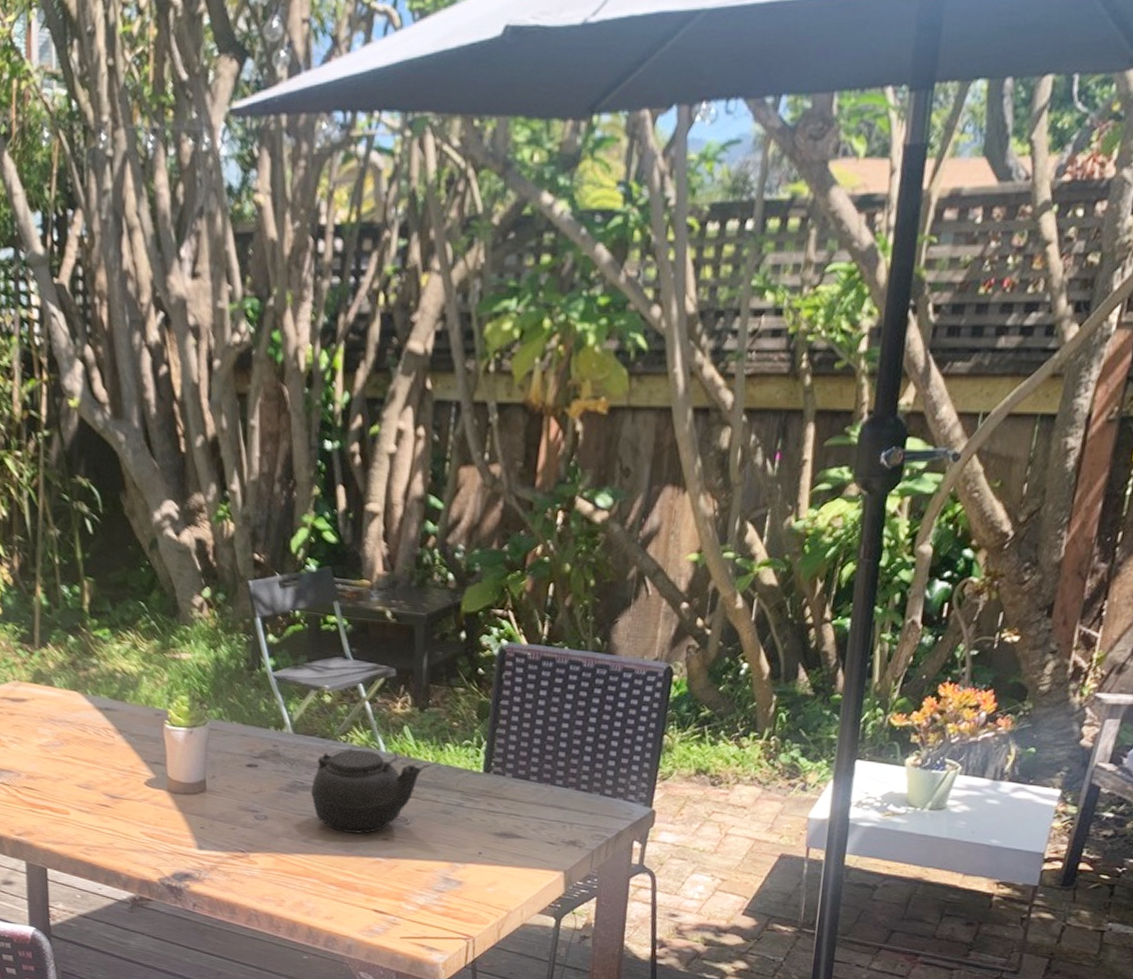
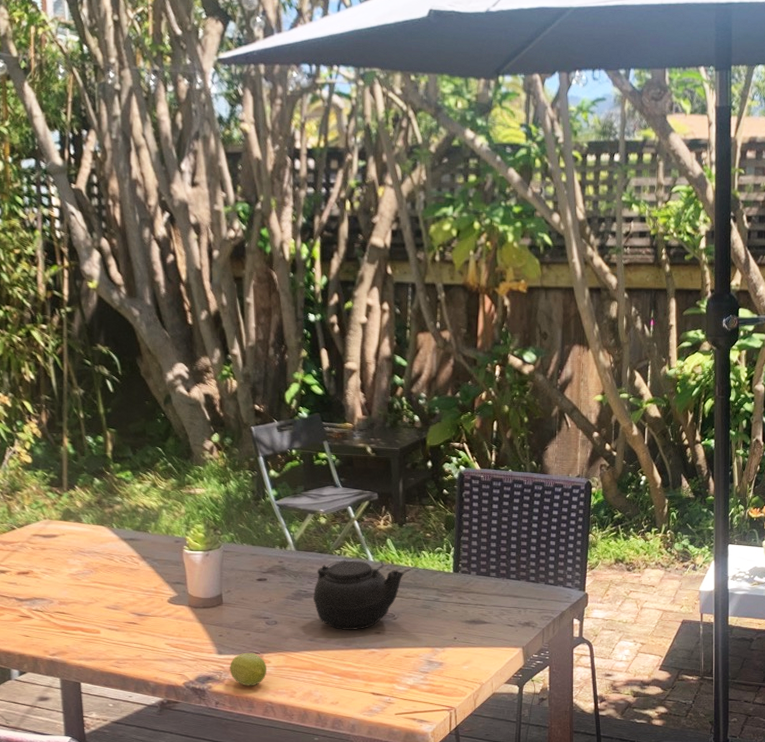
fruit: none [210,850,253,889] -> present [230,653,267,686]

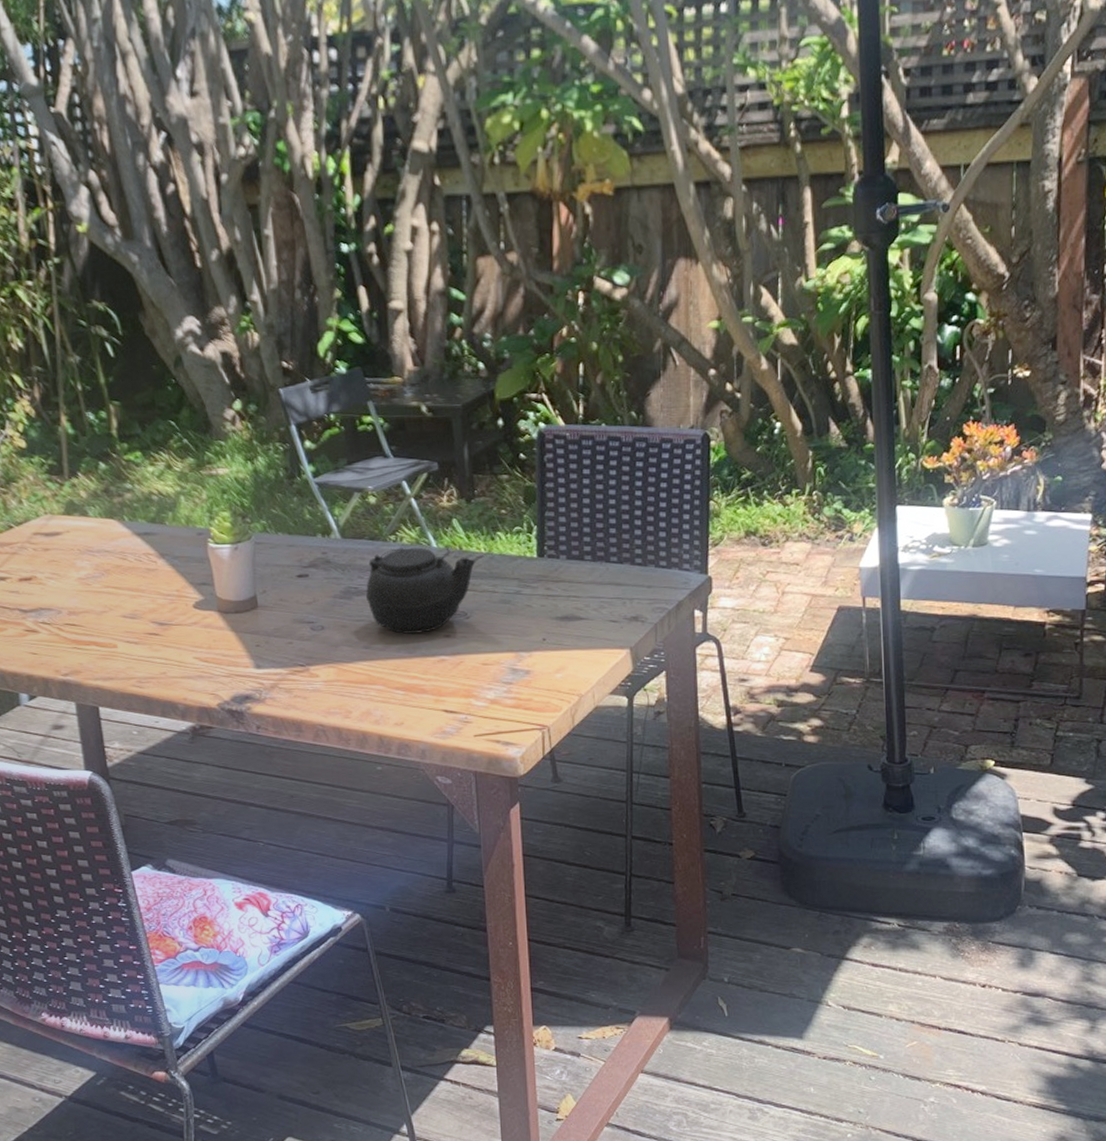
fruit: present [230,653,267,686] -> none [271,665,316,706]

